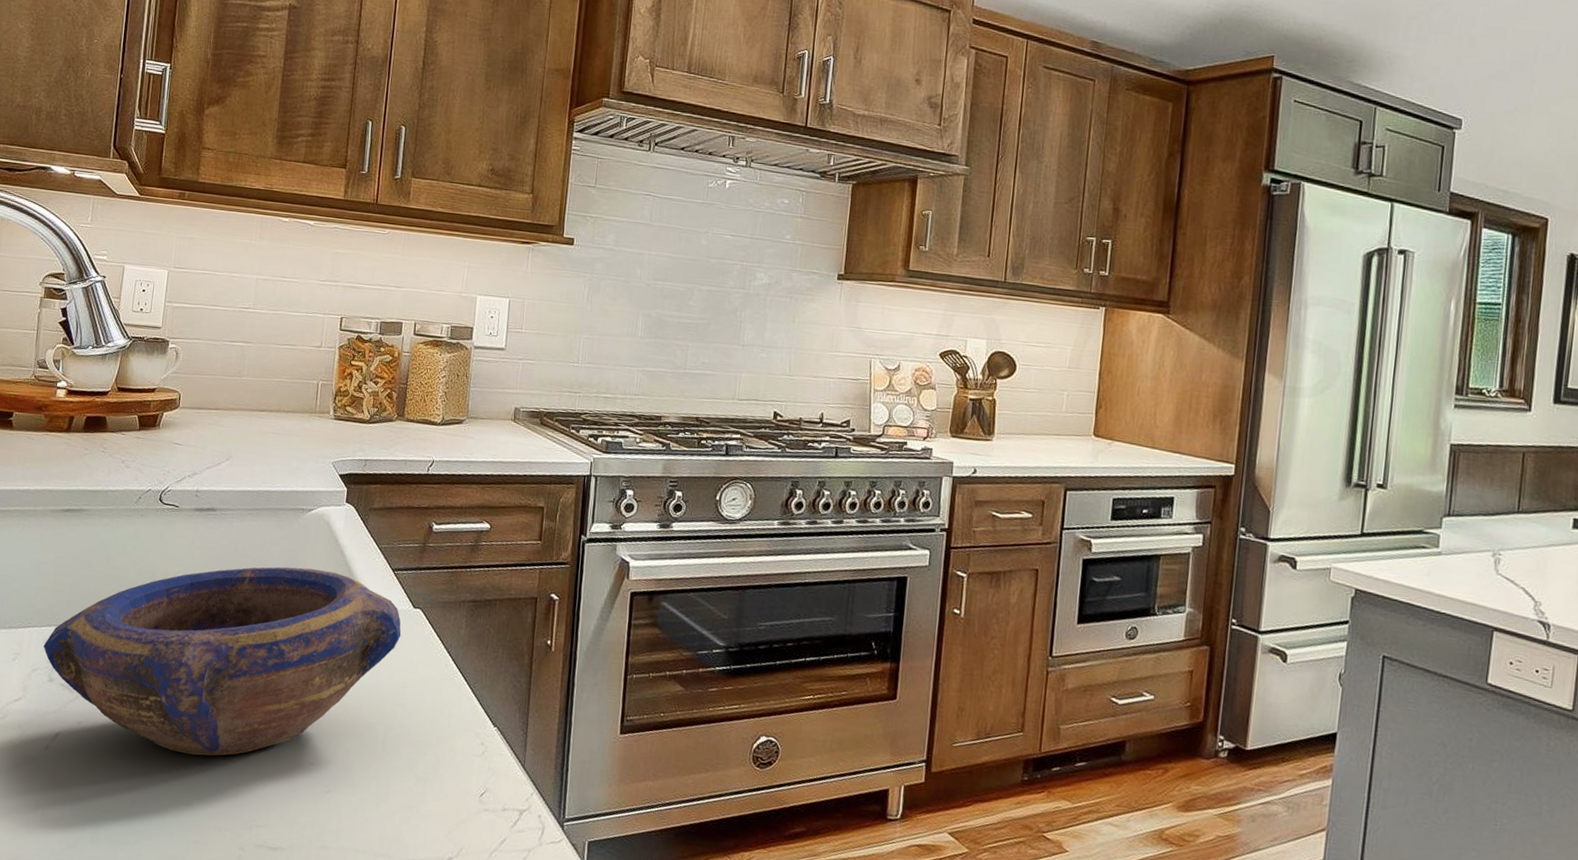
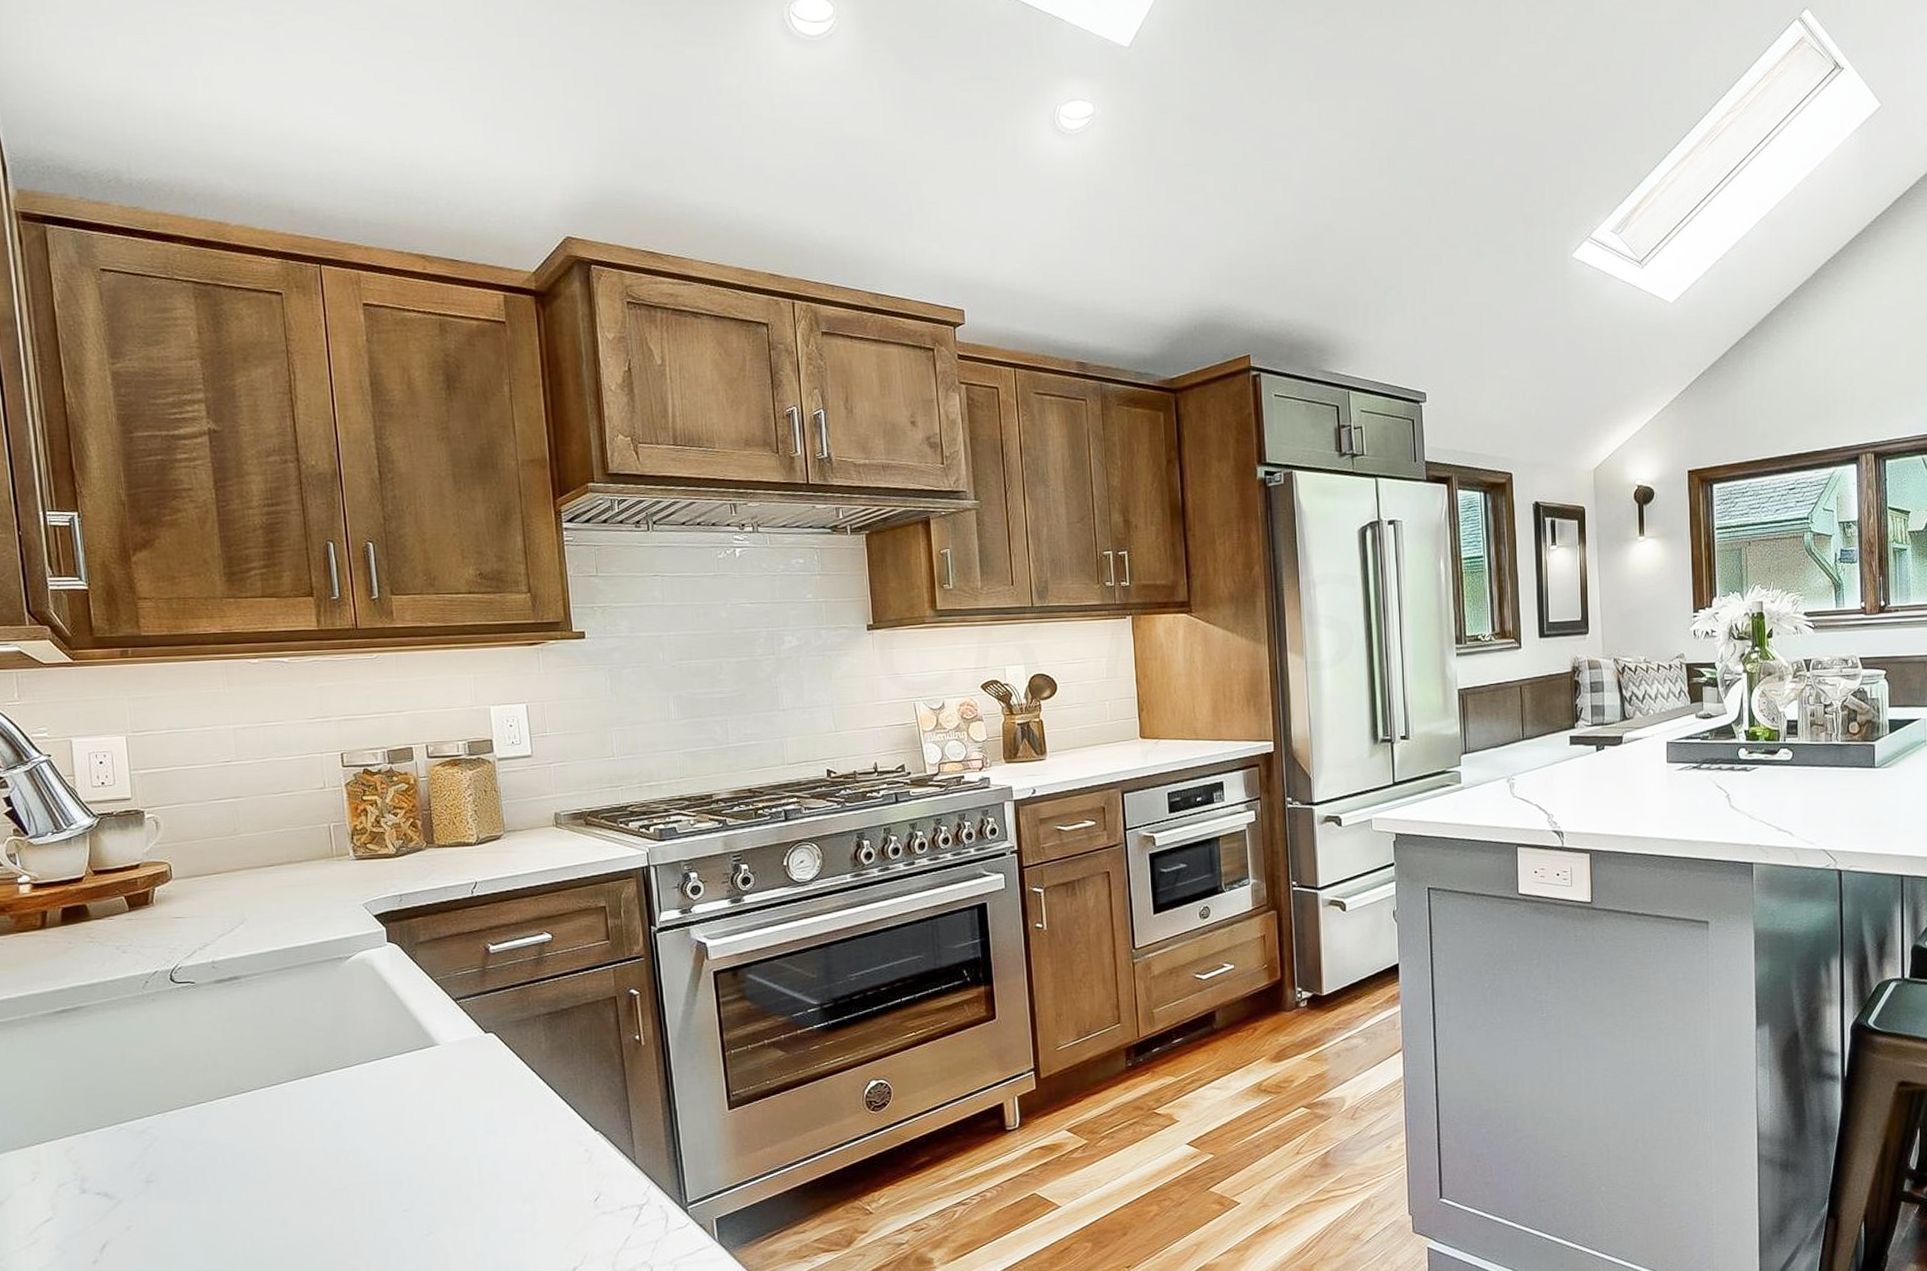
bowl: present [43,567,402,756] -> none [66,1015,477,1233]

